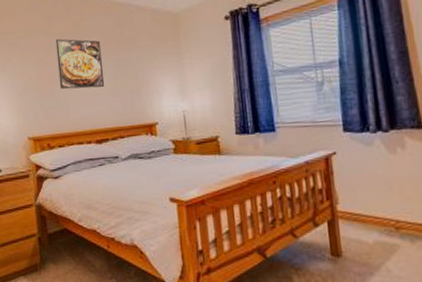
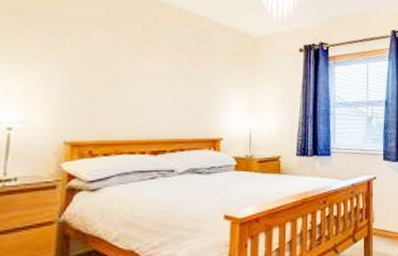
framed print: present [55,39,105,90] -> none [117,39,174,96]

